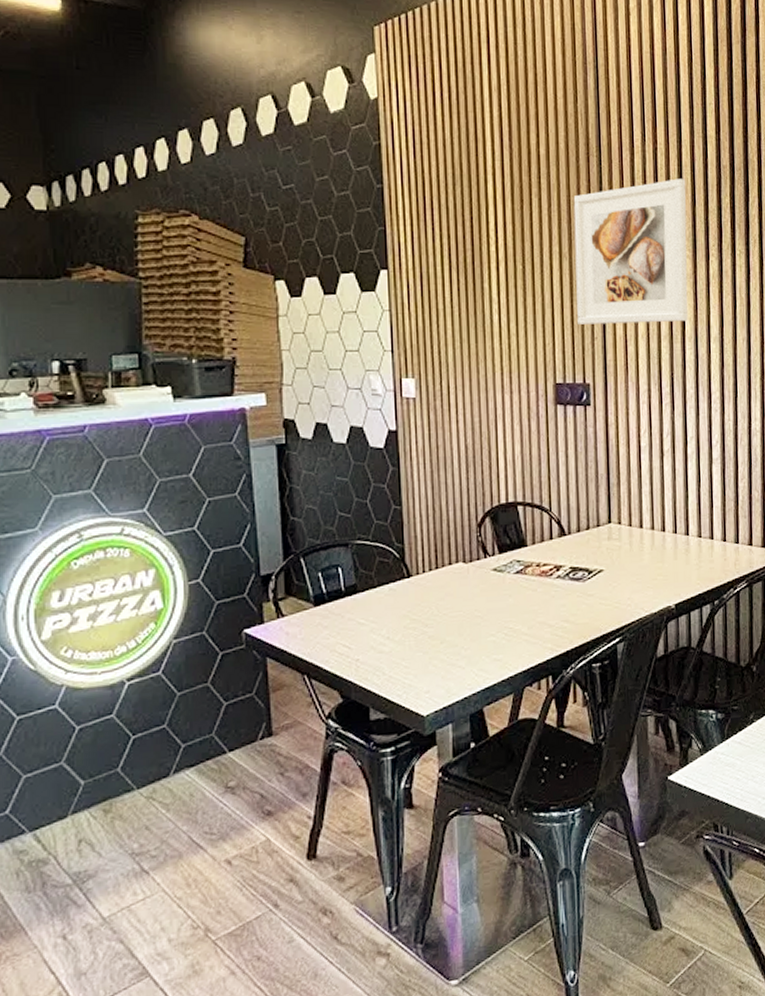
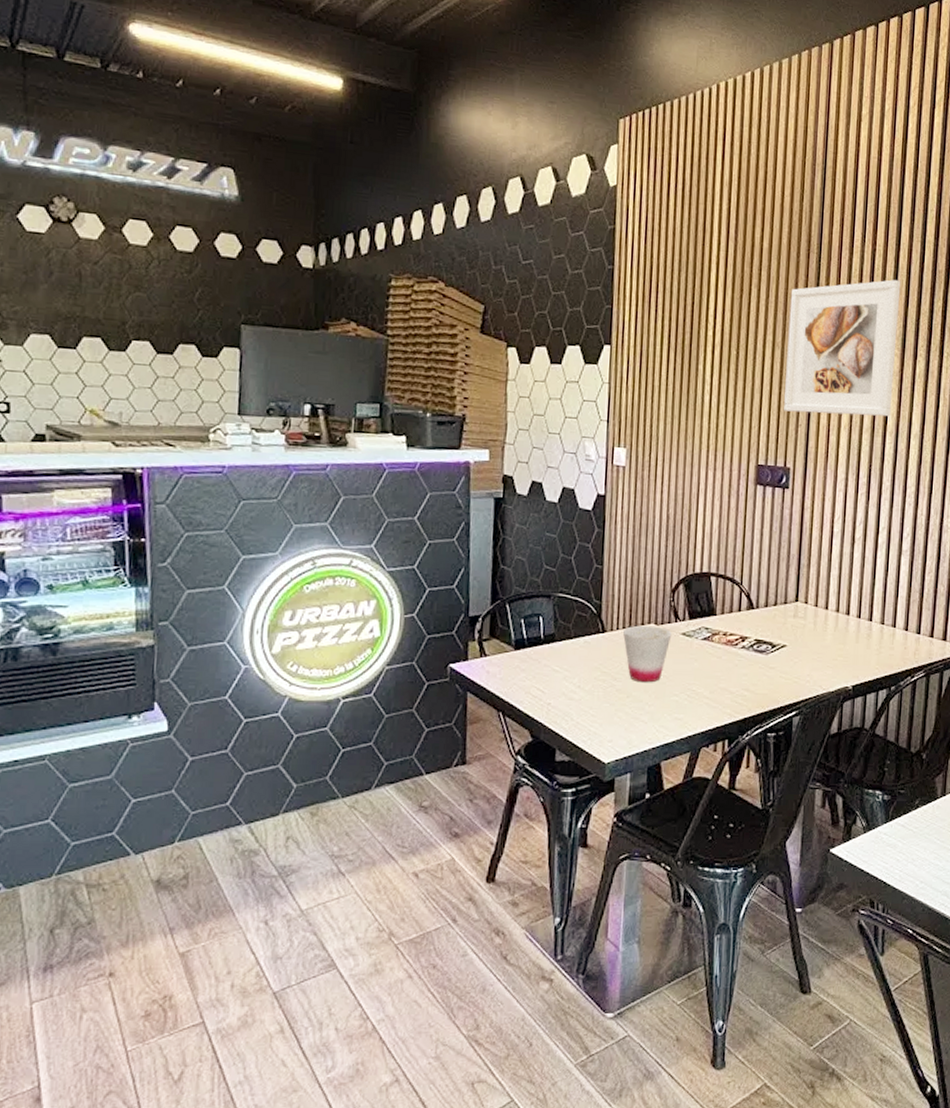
cup: none [429,564,482,626] -> present [622,625,672,683]

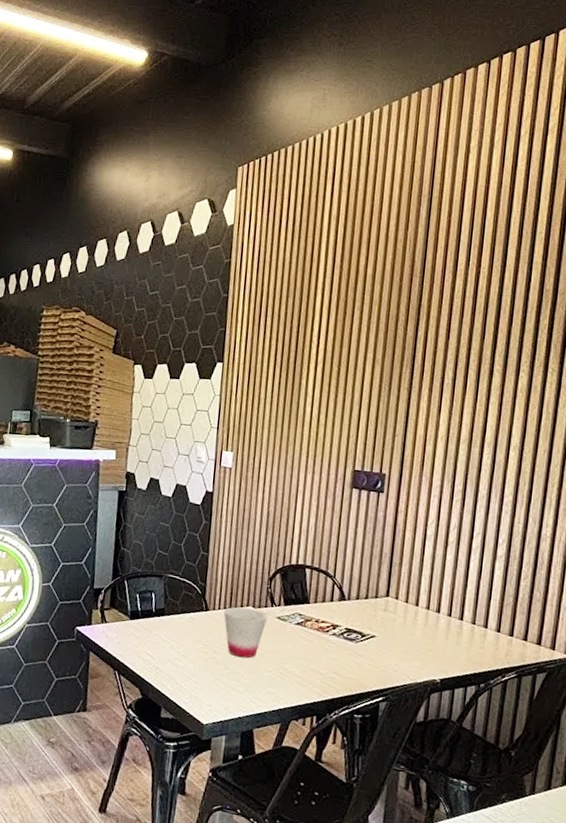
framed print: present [784,279,901,417] -> none [382,300,505,429]

